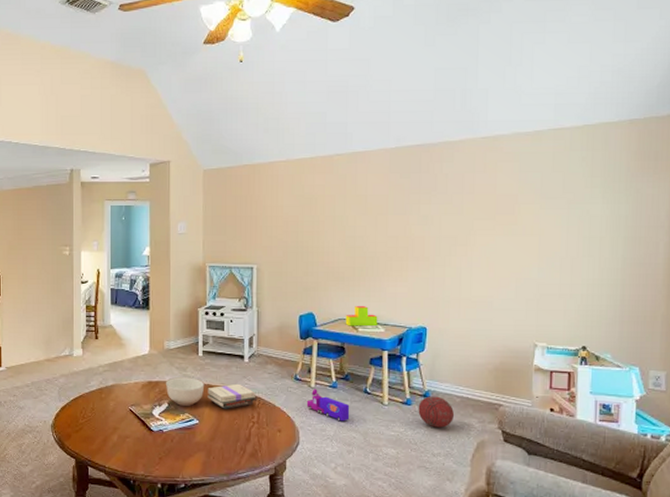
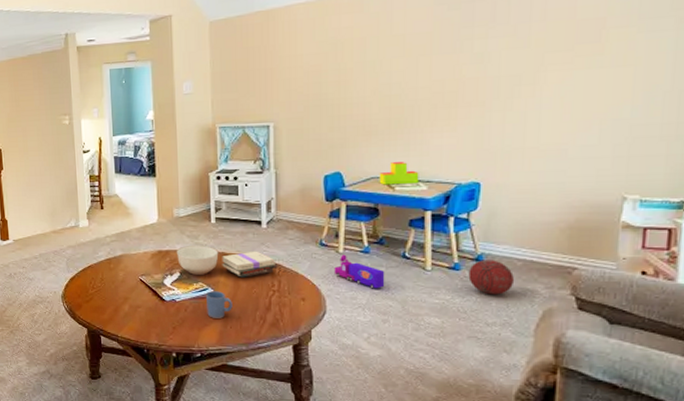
mug: none [191,422,216,449] -> present [205,291,233,318]

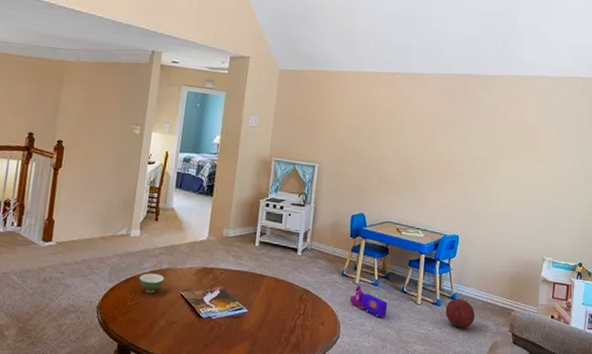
bowl: none [96,261,121,280] -> present [139,273,165,293]
bowl: present [176,244,219,276] -> none [219,264,258,295]
mug: present [205,291,233,318] -> none [238,310,263,338]
books: present [222,251,278,278] -> none [258,275,306,300]
toy blocks: present [379,162,419,185] -> none [391,211,420,231]

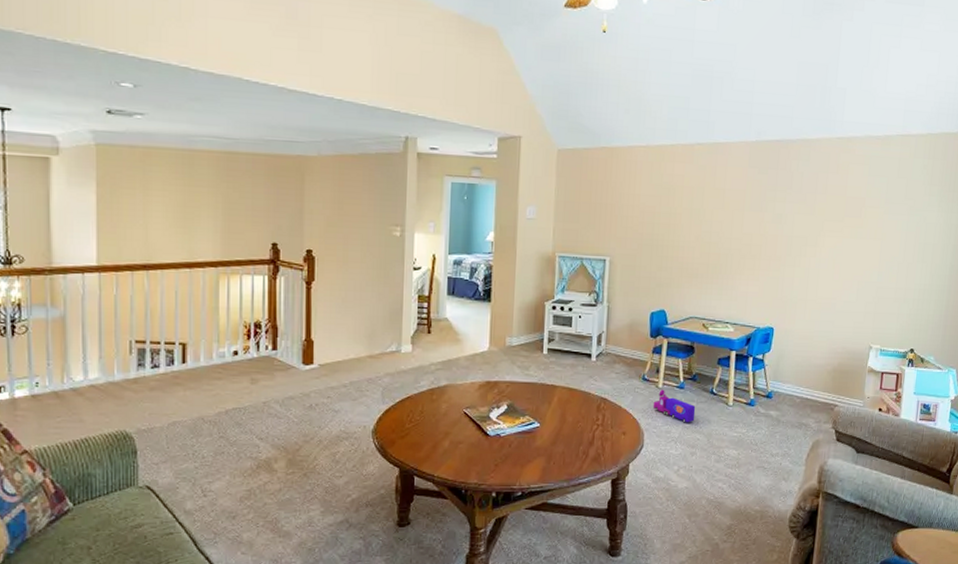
bowl: present [139,273,165,293] -> none [416,391,444,413]
ball: present [445,298,476,328] -> none [760,397,794,428]

